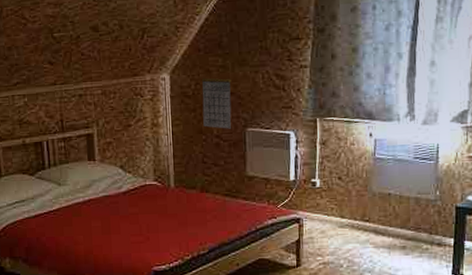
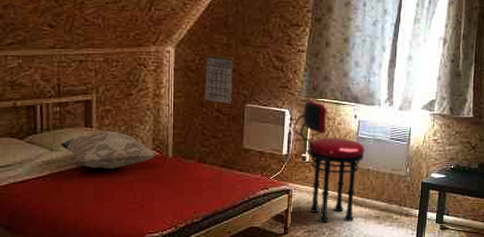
decorative pillow: none [67,163,159,202] -> present [61,130,157,169]
stool: none [300,117,384,255] -> present [294,98,365,224]

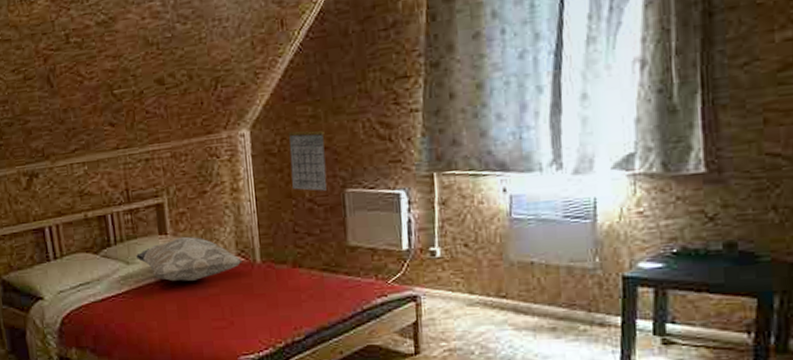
stool: present [294,98,365,224] -> none [414,171,524,339]

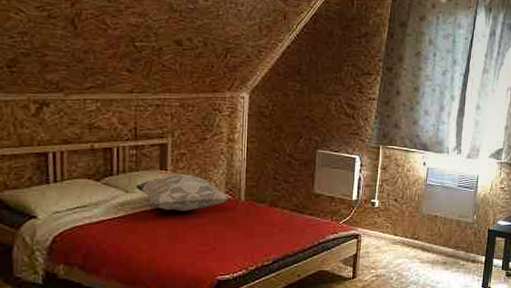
calendar: present [288,123,327,191] -> none [277,95,307,149]

